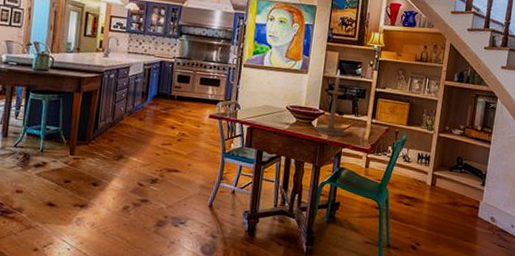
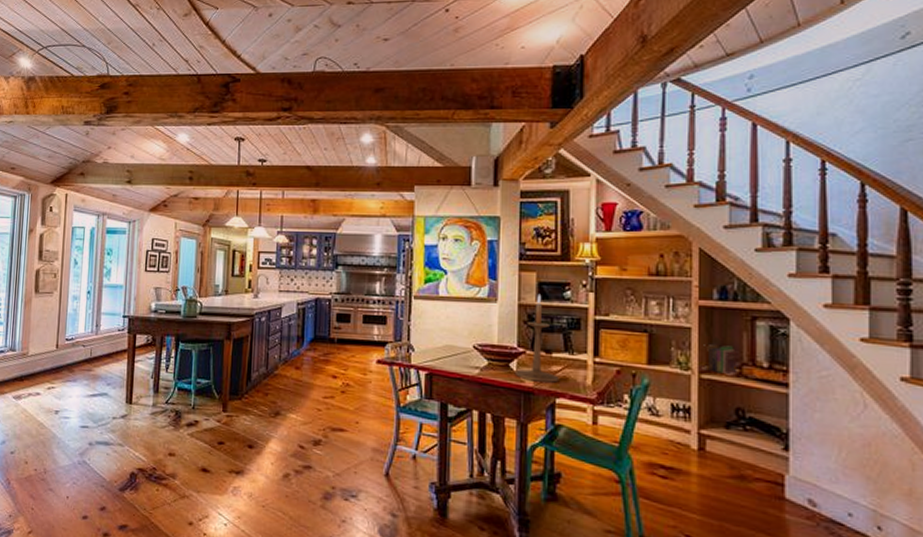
books: none [440,112,464,135] -> present [701,343,738,375]

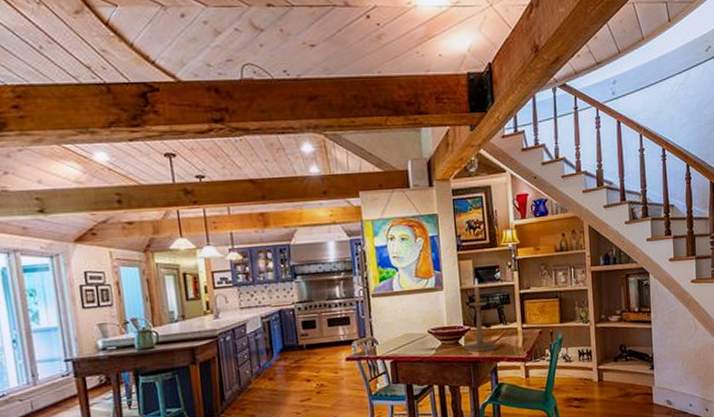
books: present [701,343,738,375] -> none [596,299,620,322]

